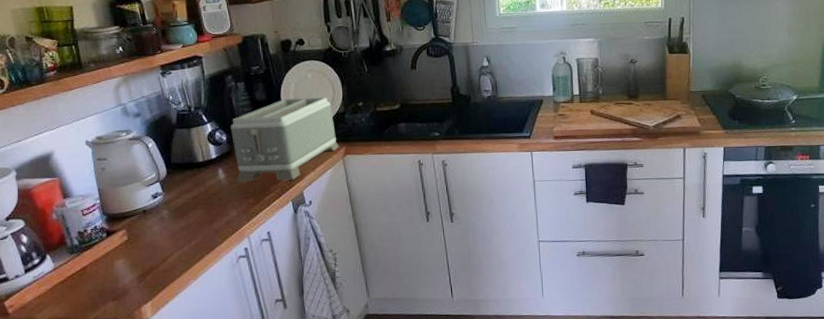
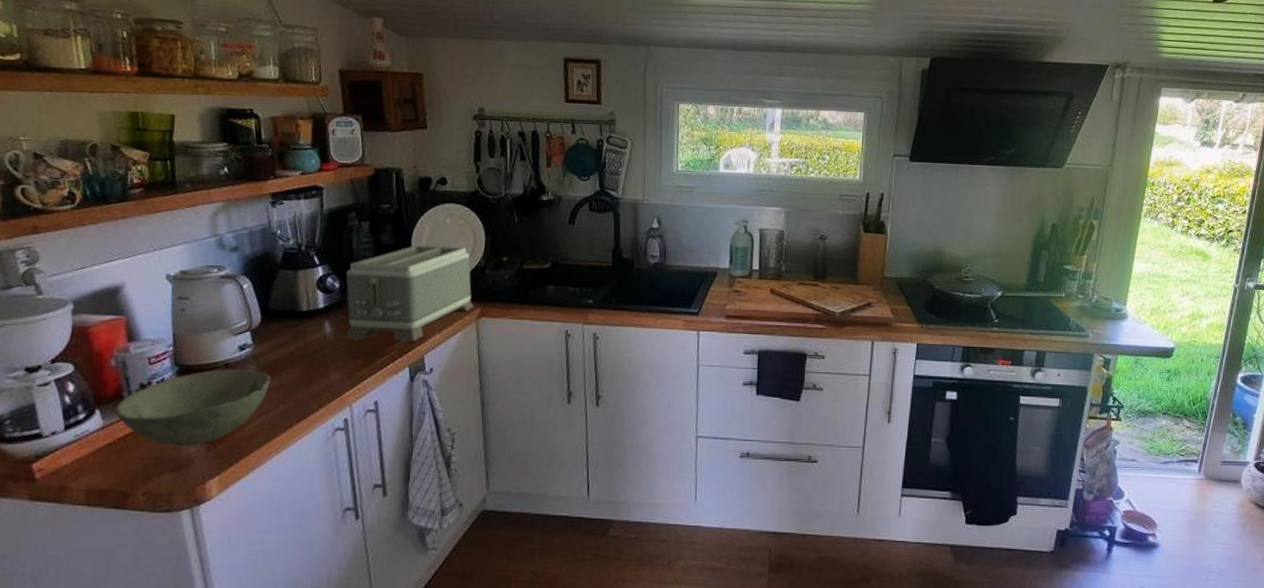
bowl: none [61,214,182,281] -> present [115,369,271,447]

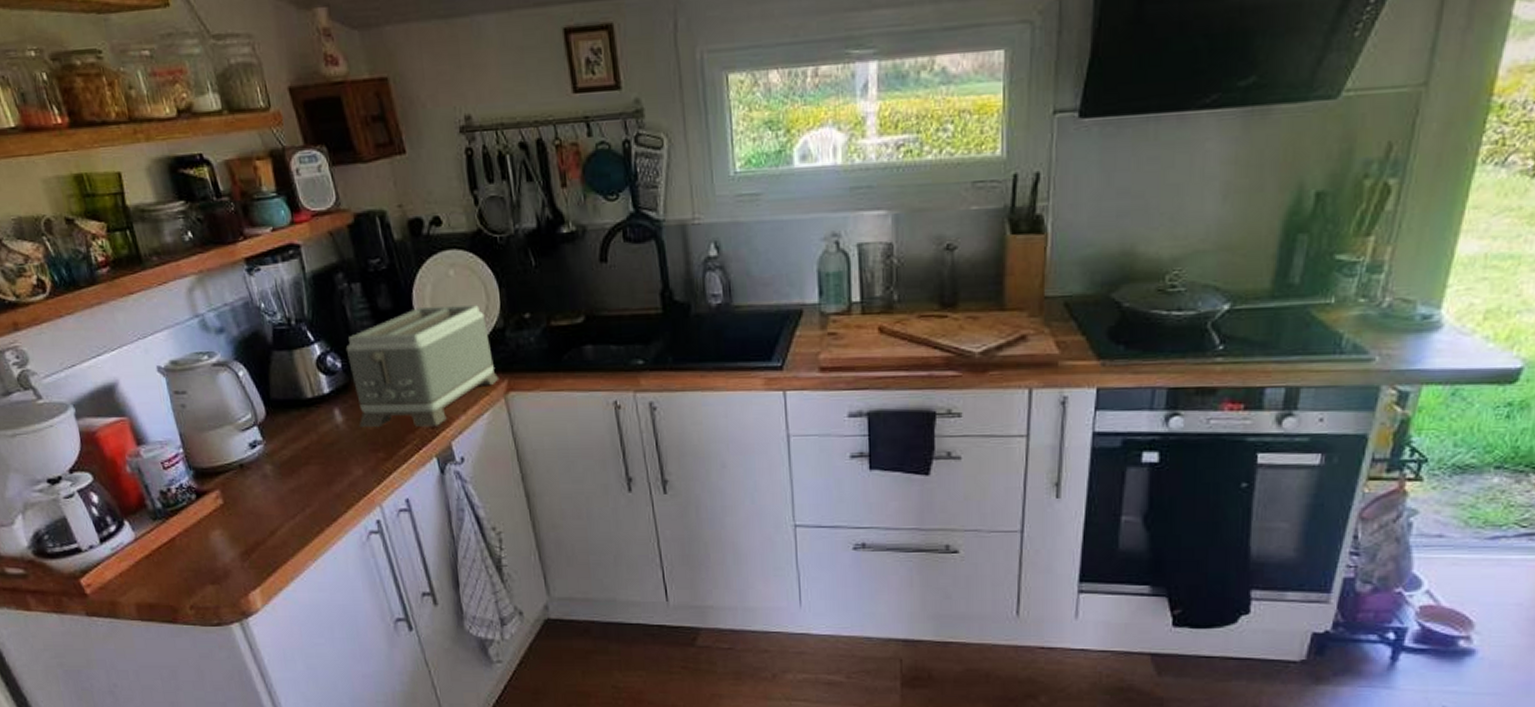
bowl: present [115,369,271,447] -> none [142,470,291,558]

